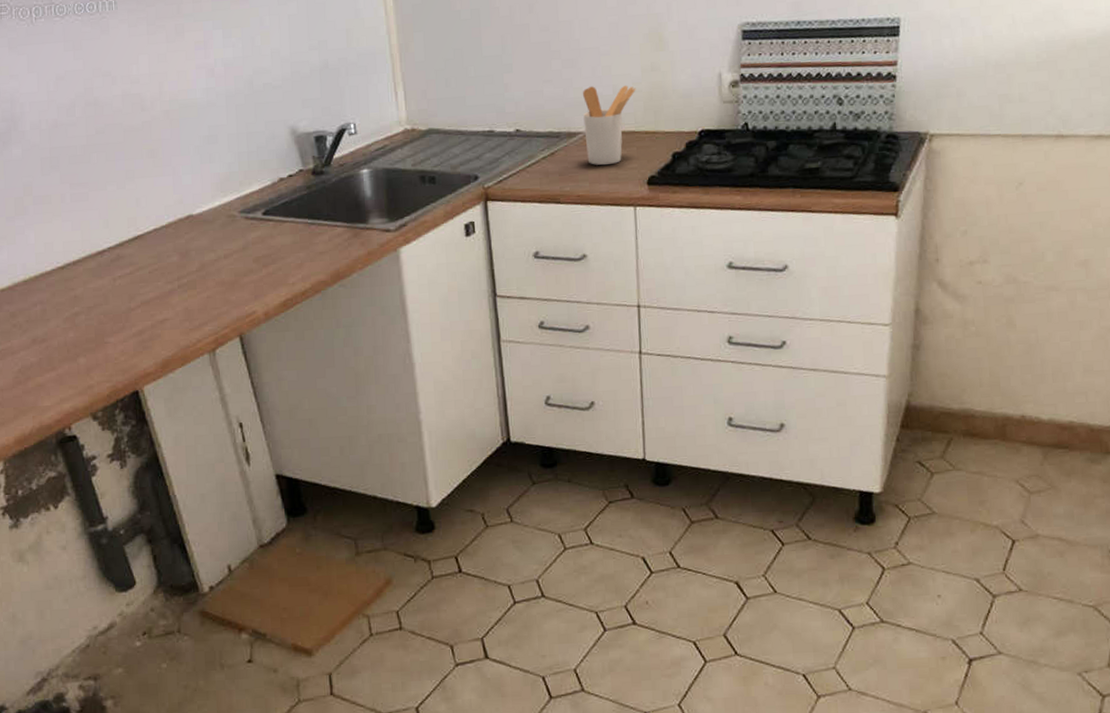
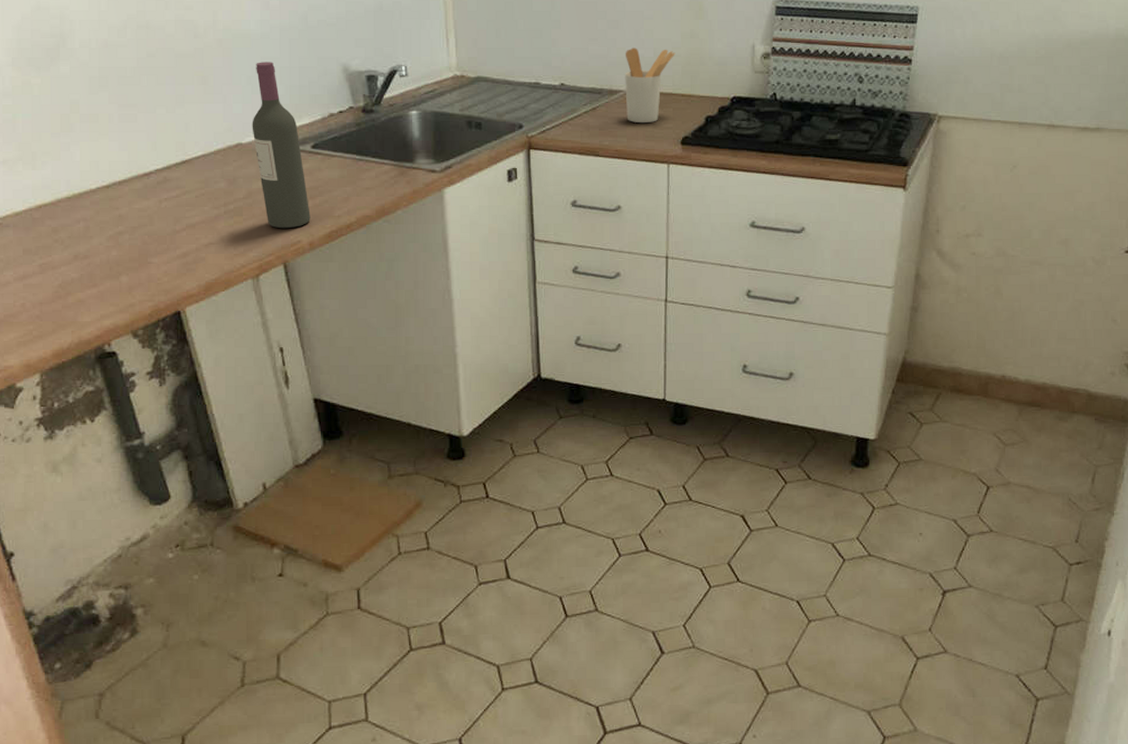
wine bottle: none [202,129,265,300] -> present [252,62,311,229]

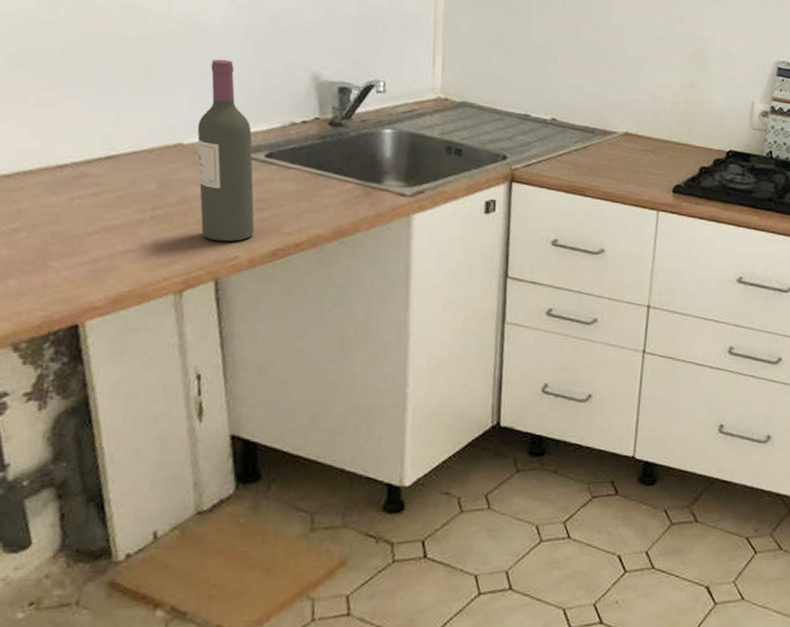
utensil holder: present [625,48,675,124] -> none [618,91,674,168]

